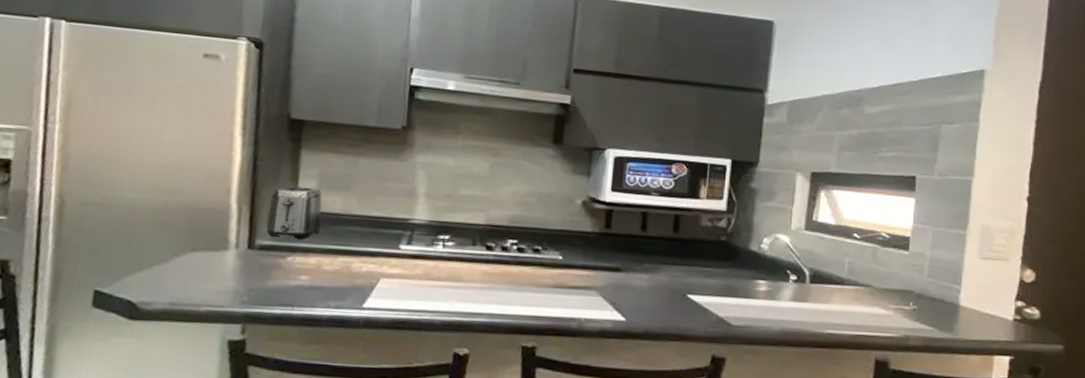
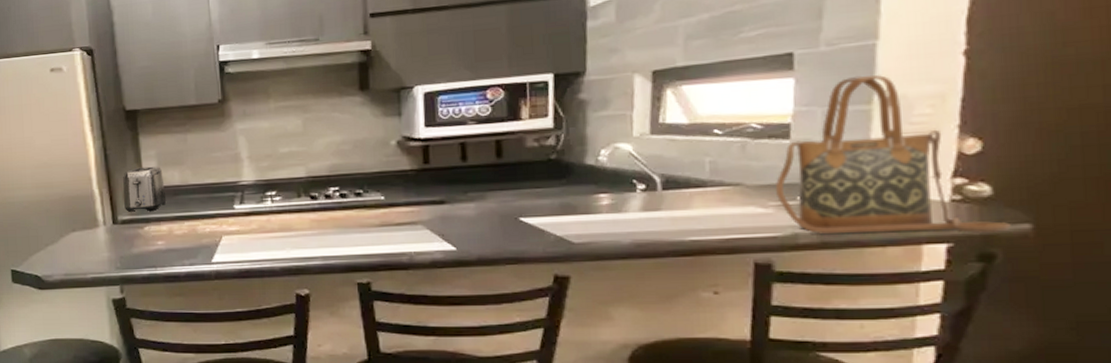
handbag: none [896,204,1051,351] -> present [776,75,1011,234]

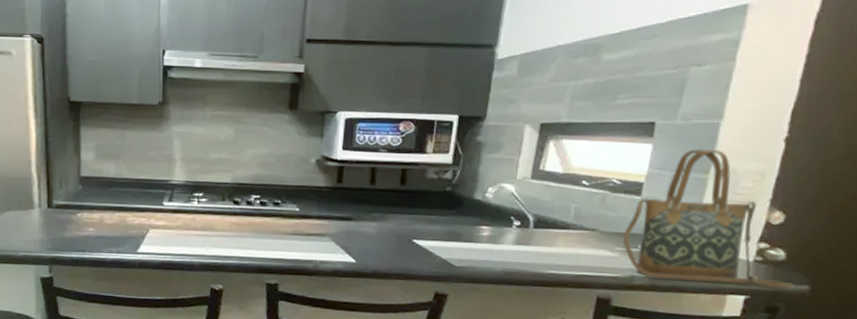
toaster: present [124,166,167,212] -> none [60,156,101,199]

